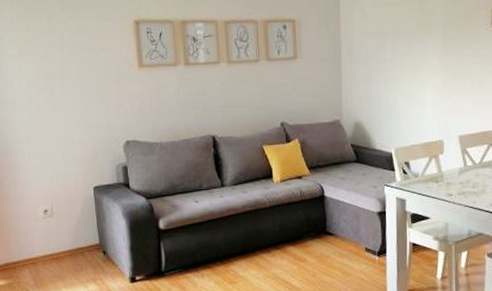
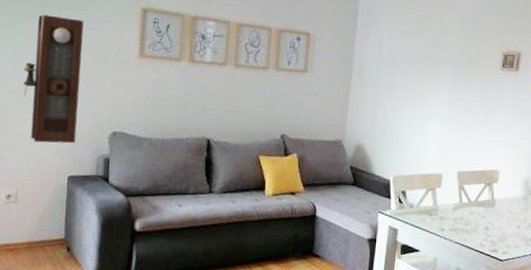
pendulum clock: none [38,40,94,160] -> present [23,14,84,144]

